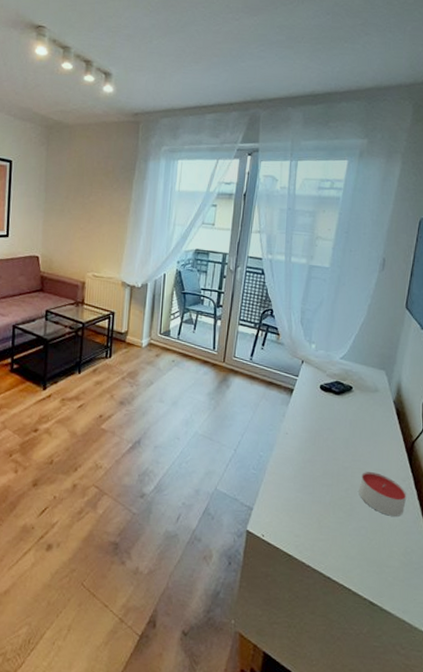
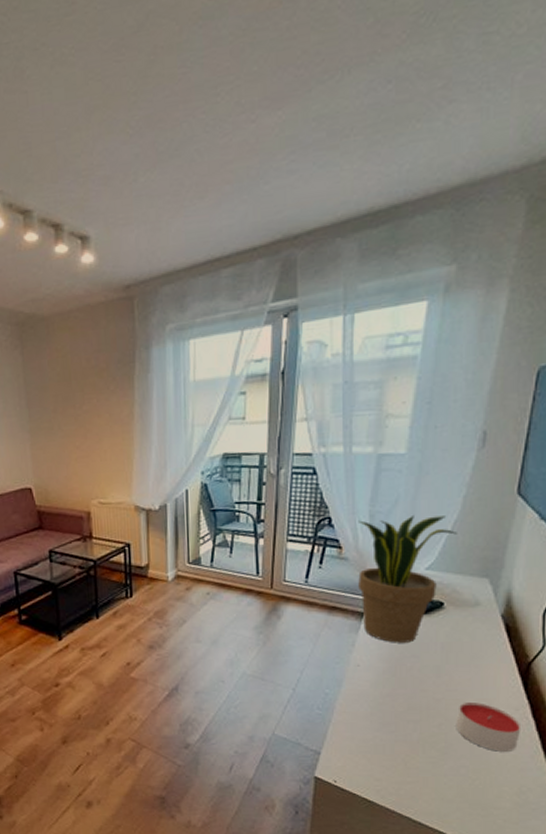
potted plant: none [290,314,364,418] -> present [358,514,458,643]

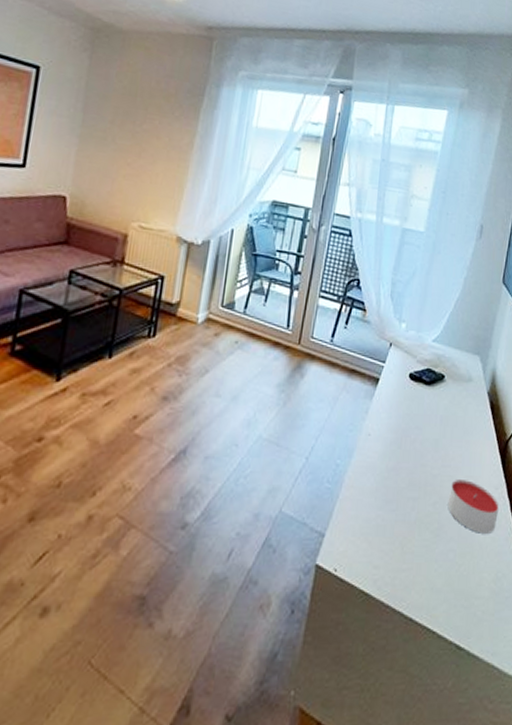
potted plant: present [358,514,458,643] -> none [376,286,459,414]

